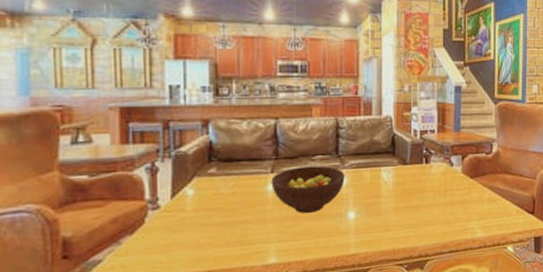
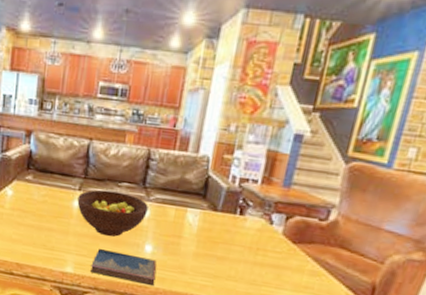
hardcover book: none [296,225,363,257] -> present [90,249,157,287]

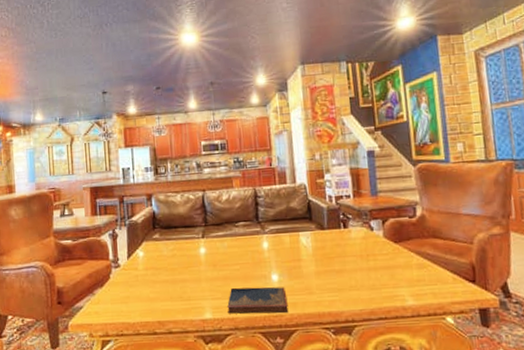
fruit bowl: present [77,190,148,237] -> none [202,231,266,274]

